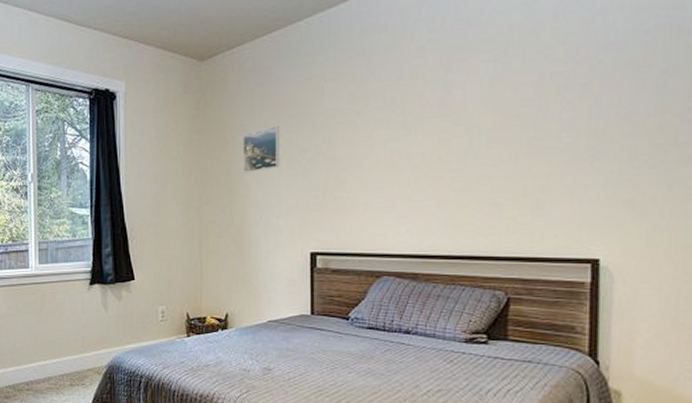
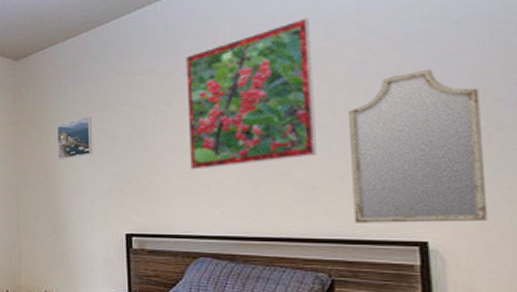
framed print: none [378,22,506,185] -> present [185,17,317,170]
home mirror: none [533,82,660,241] -> present [347,69,489,223]

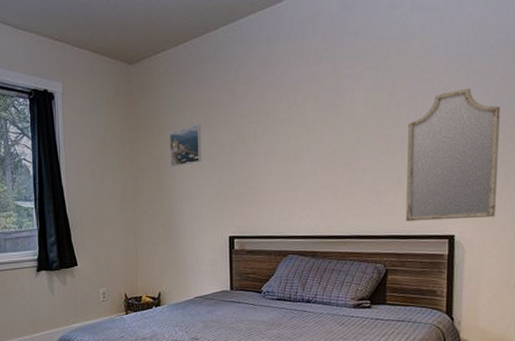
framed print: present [185,17,317,170] -> none [283,35,385,177]

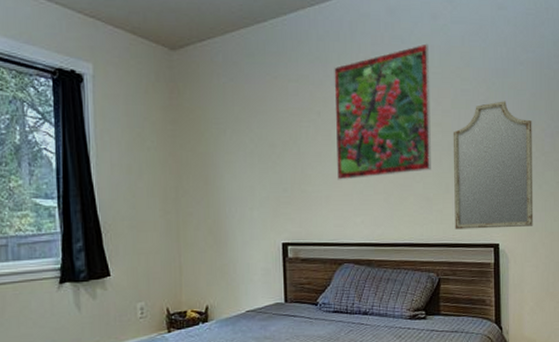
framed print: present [169,124,202,168] -> none [215,120,252,166]
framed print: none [283,35,385,177] -> present [334,43,431,180]

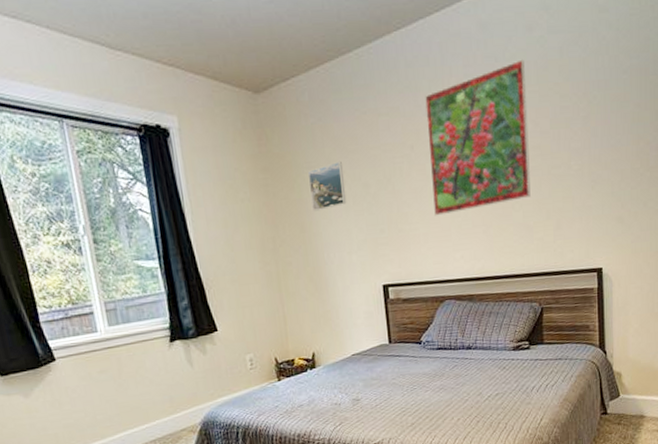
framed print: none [215,120,252,166] -> present [307,161,347,212]
home mirror: present [453,101,534,230] -> none [552,115,638,257]

